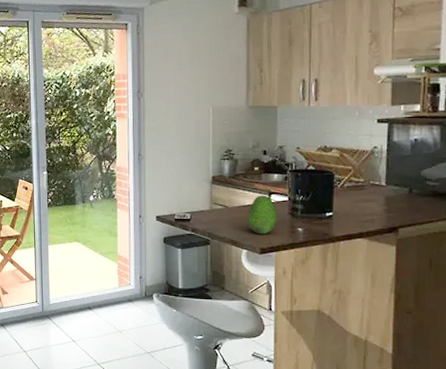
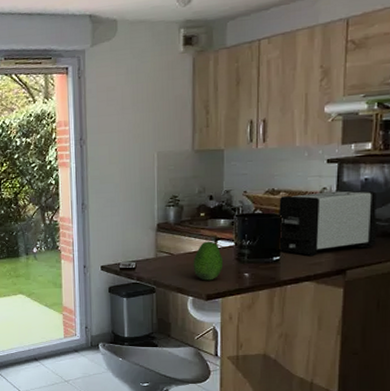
toaster: none [330,150,428,214] -> present [278,190,378,257]

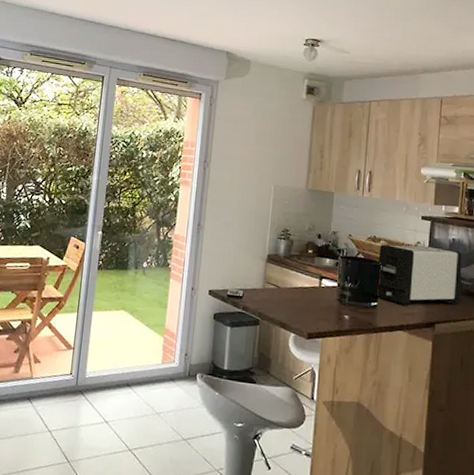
fruit: present [193,241,224,281] -> none [297,278,326,319]

